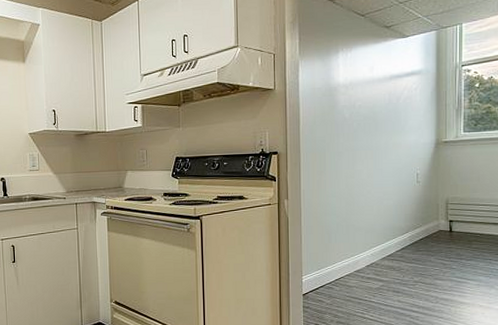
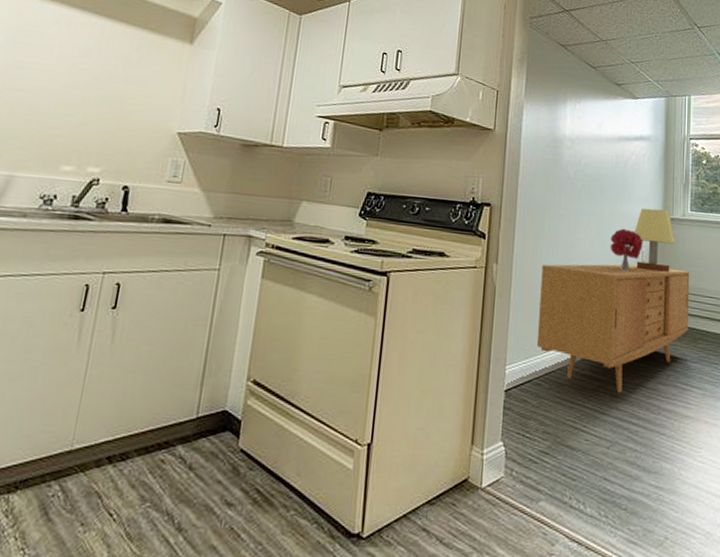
sideboard: none [326,184,464,289] -> present [536,264,690,393]
bouquet: none [386,156,418,192] -> present [610,228,643,271]
table lamp: none [409,135,449,189] -> present [635,208,676,272]

